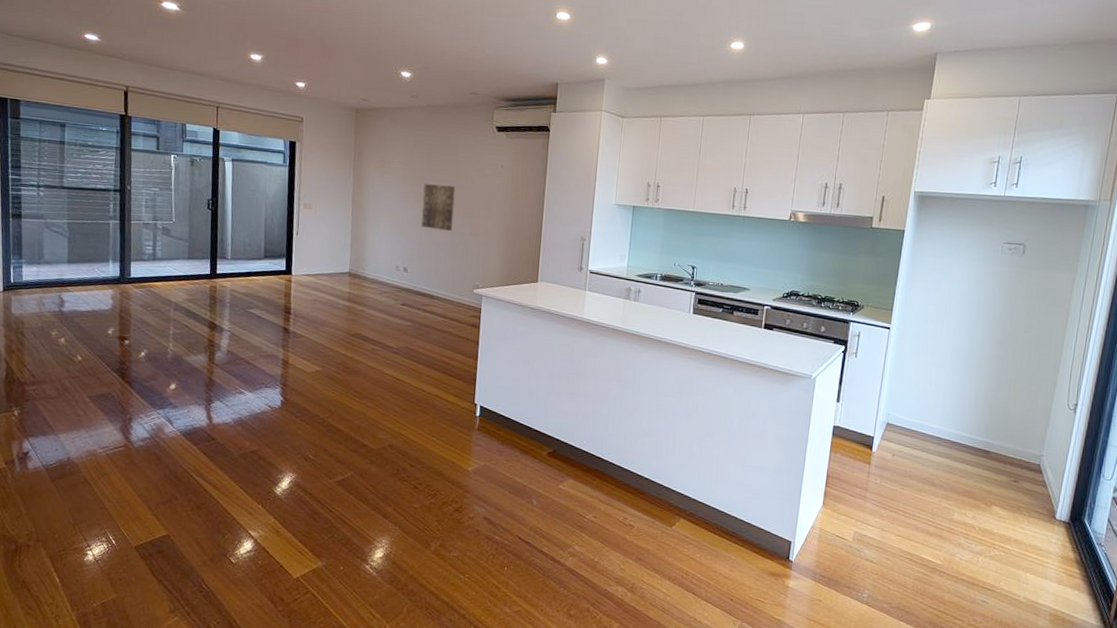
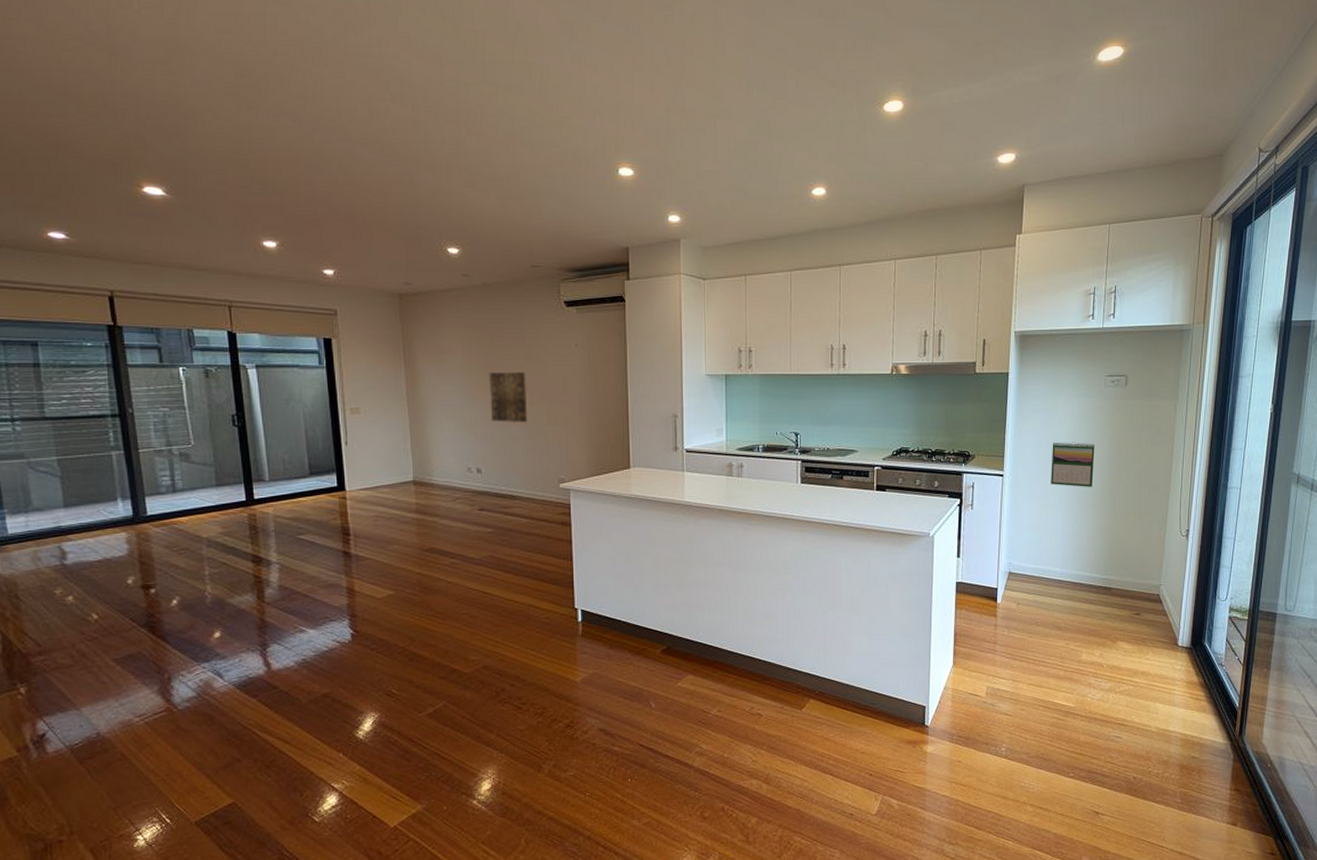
calendar: none [937,302,986,350] -> present [1051,442,1095,487]

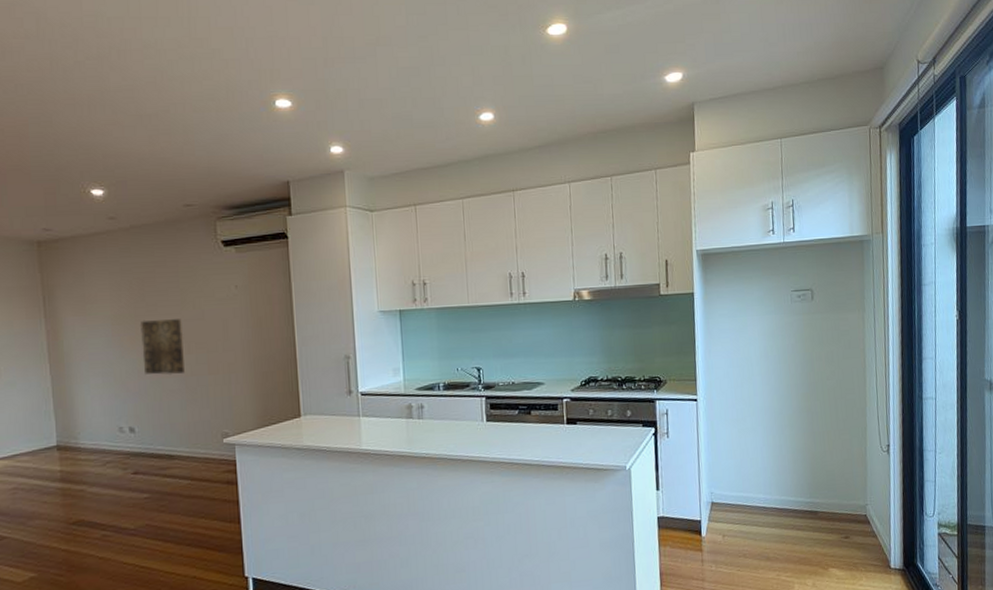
calendar: present [1051,442,1095,487] -> none [744,360,789,407]

